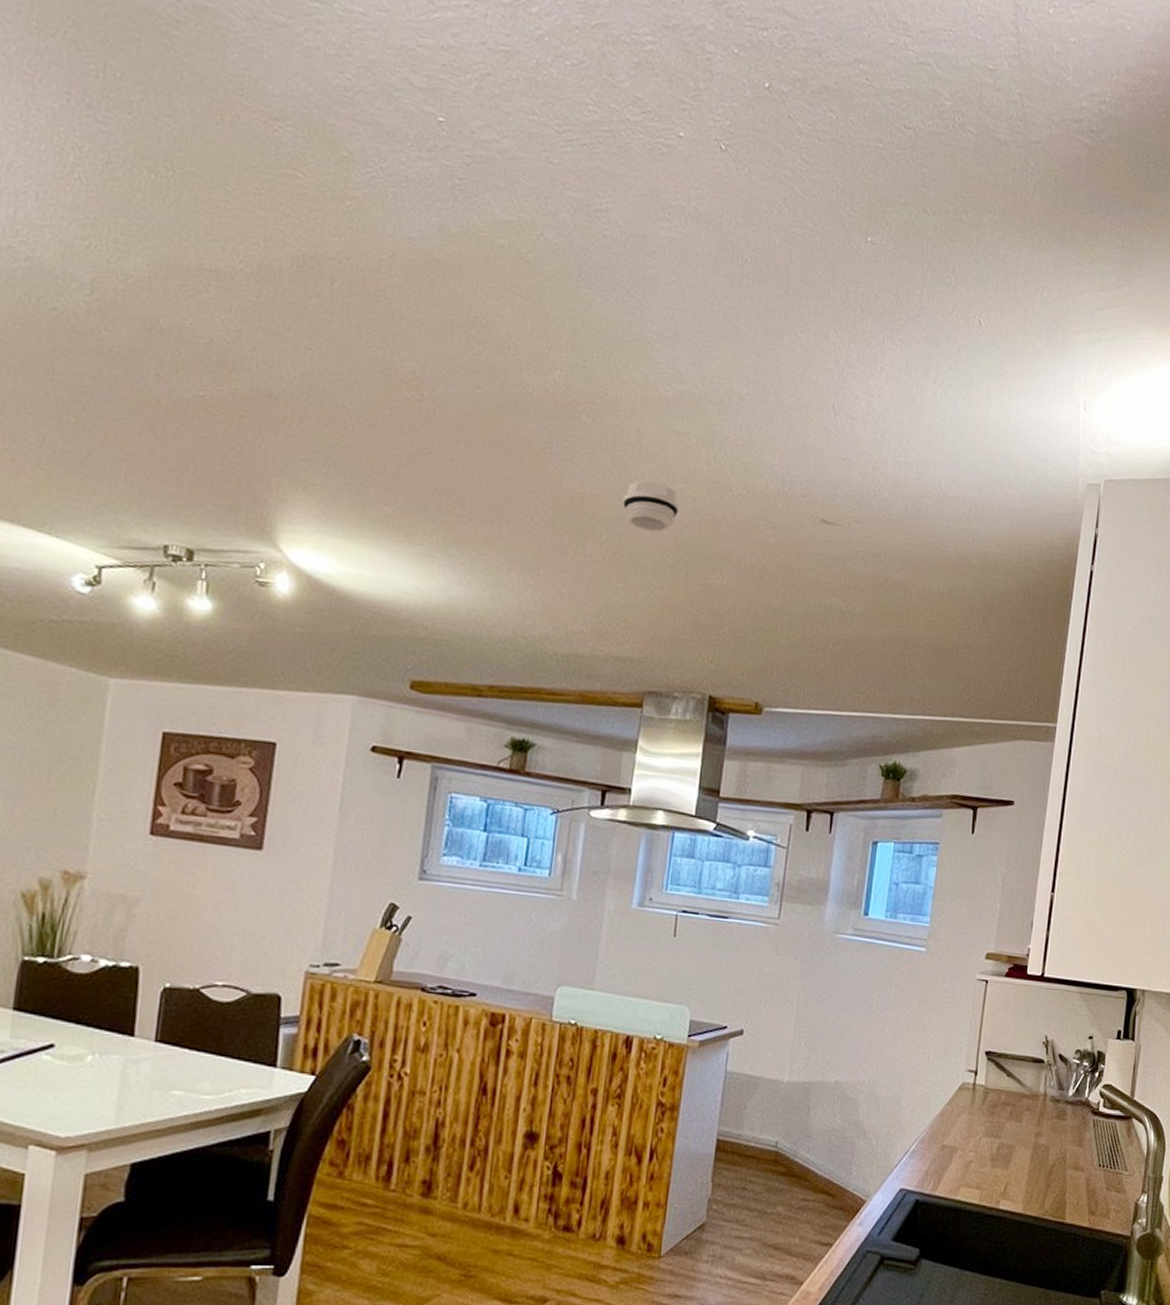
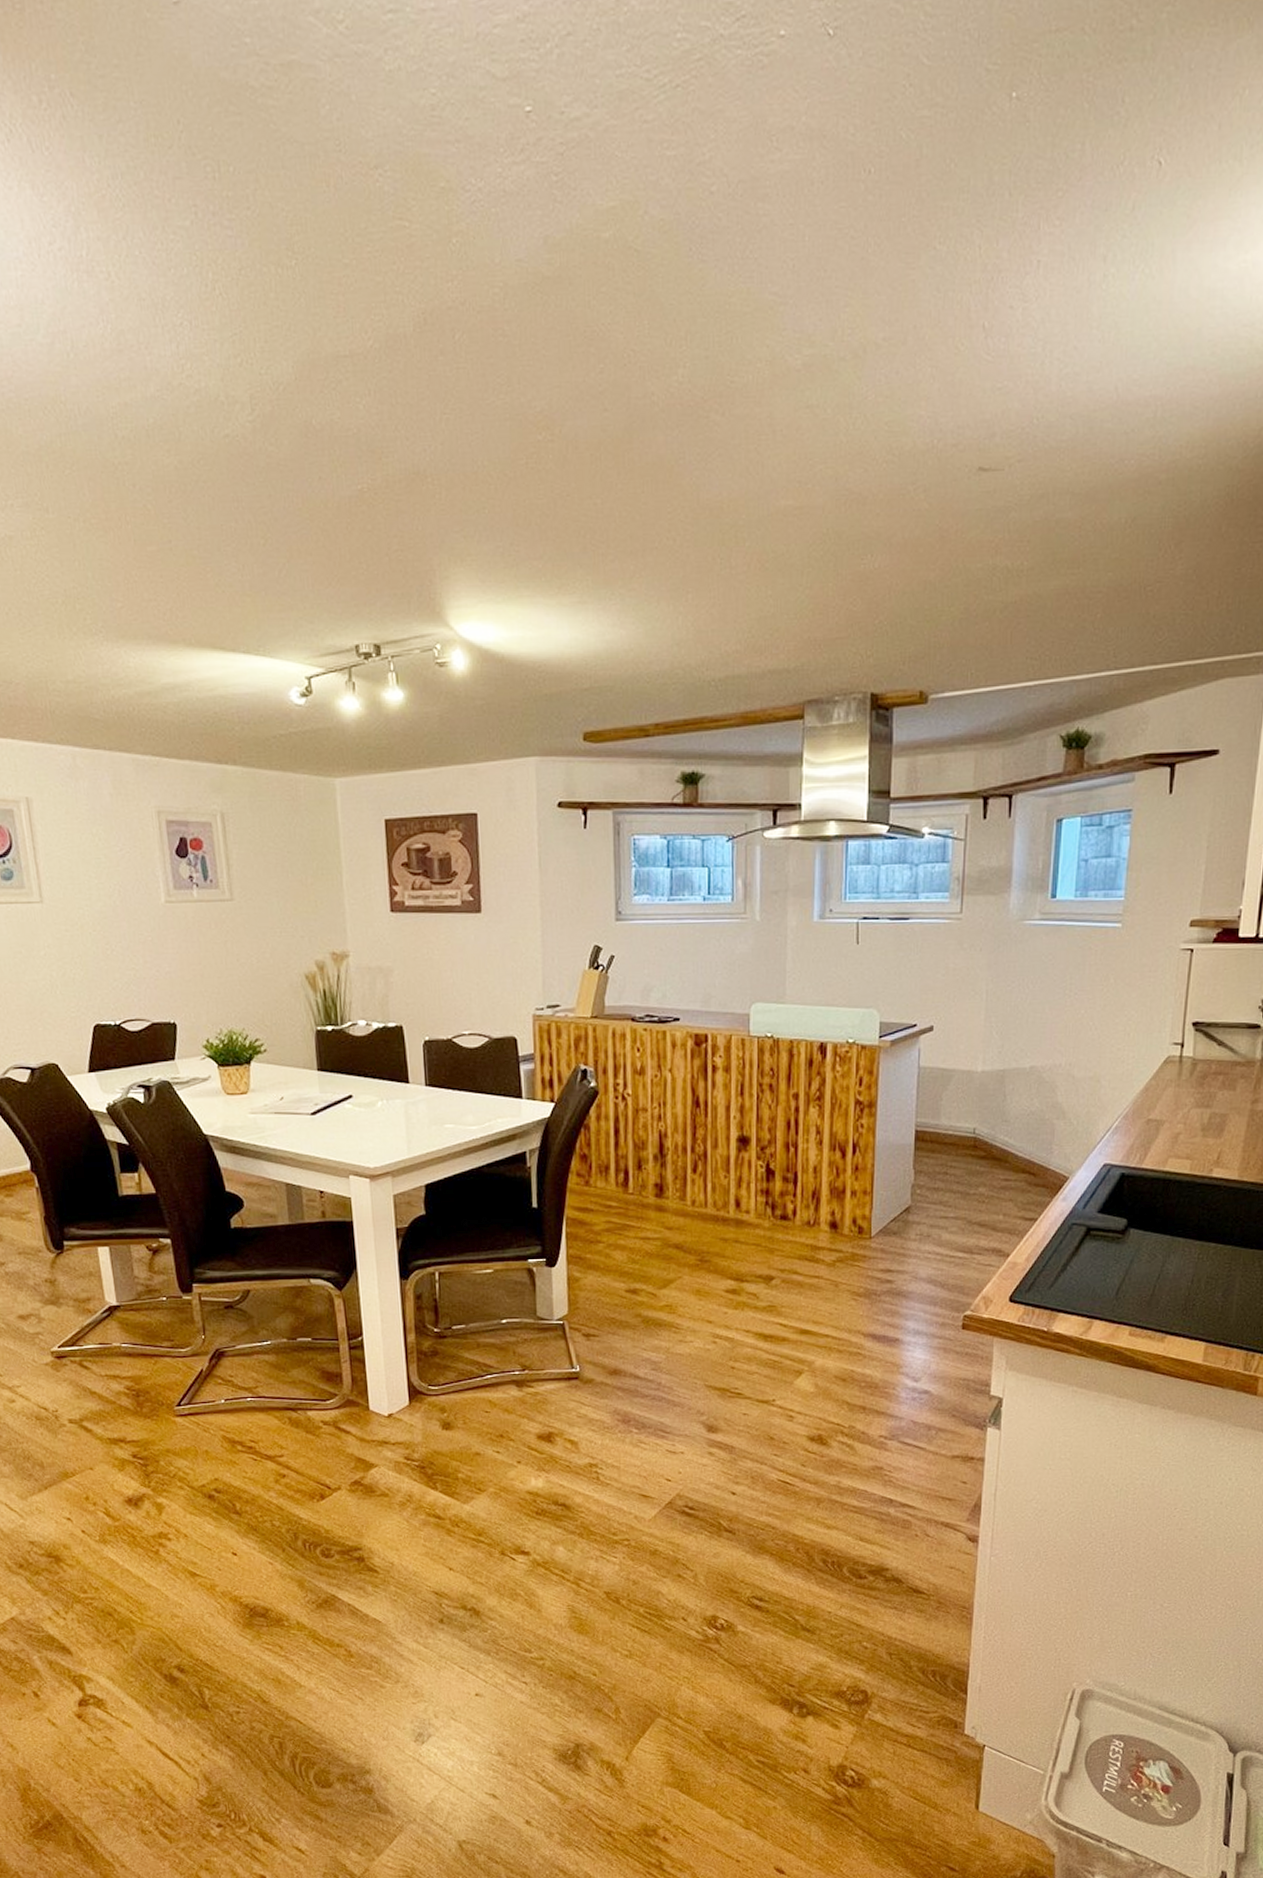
smoke detector: present [623,481,679,532] -> none [762,470,821,527]

